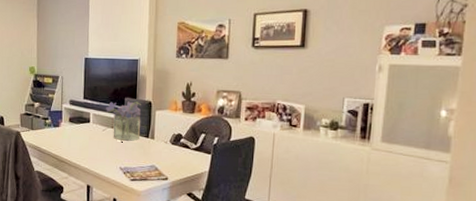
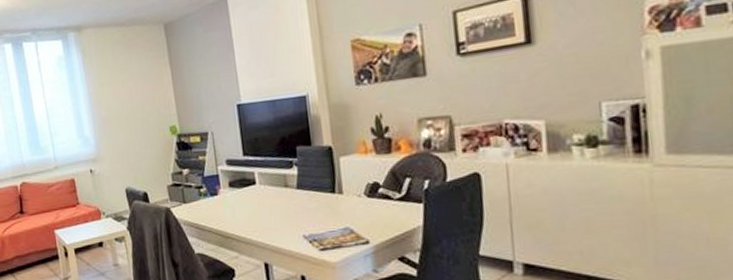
flower bouquet: present [102,101,142,143] -> none [272,149,325,204]

